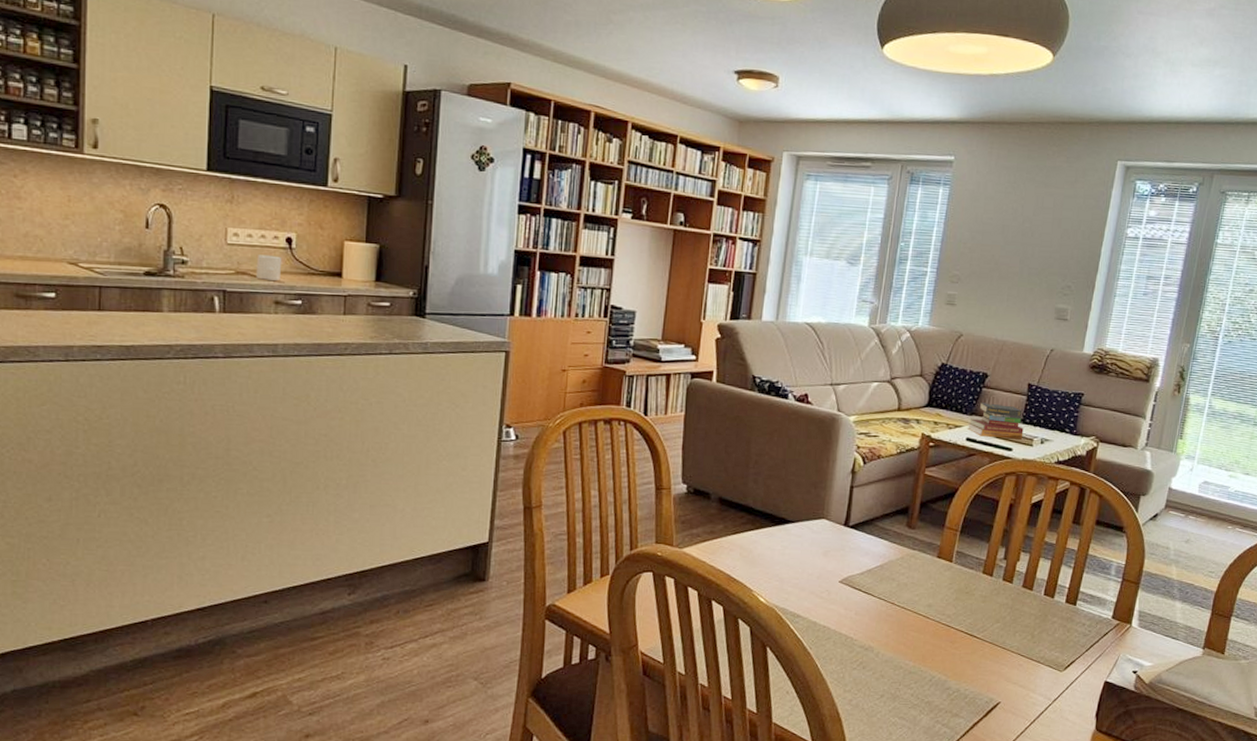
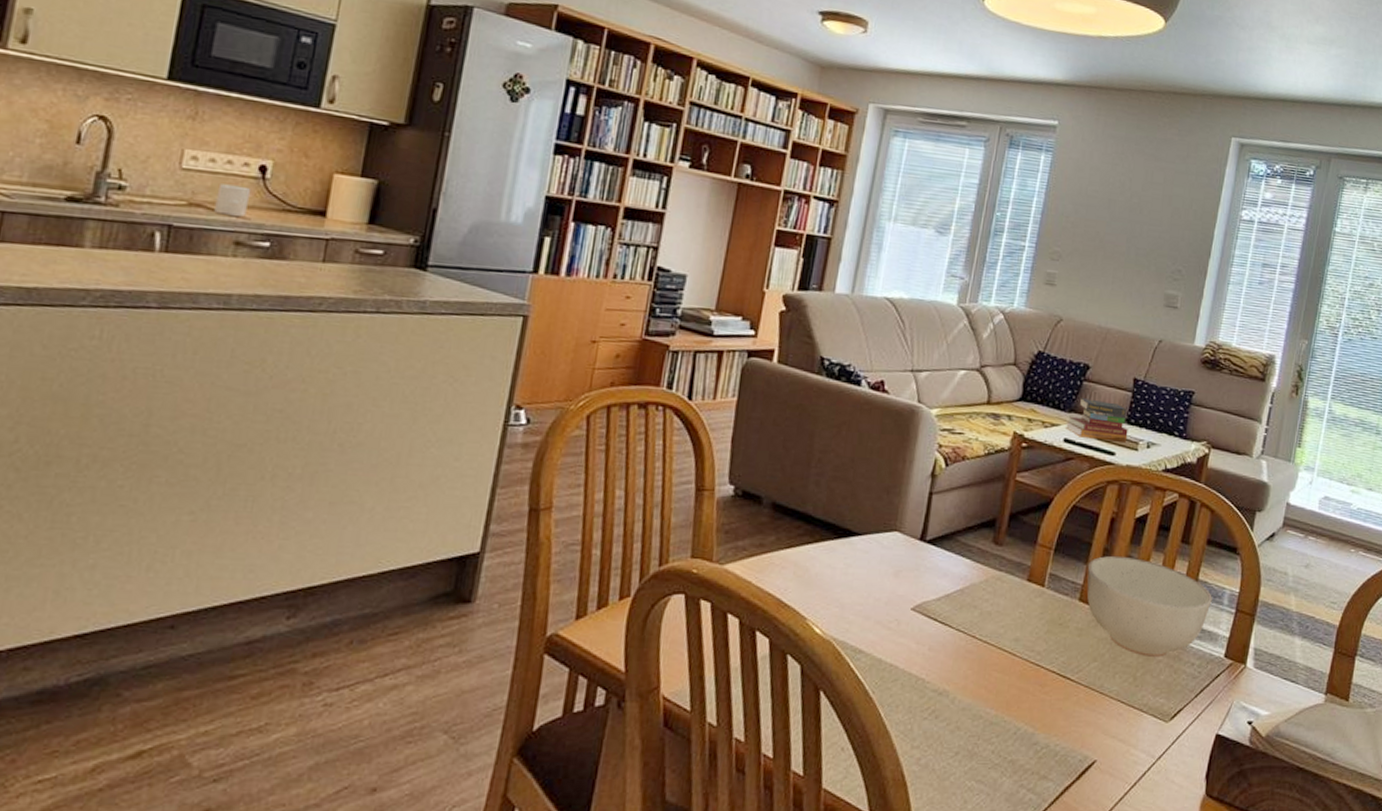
bowl: none [989,535,1101,619] -> present [1086,555,1212,657]

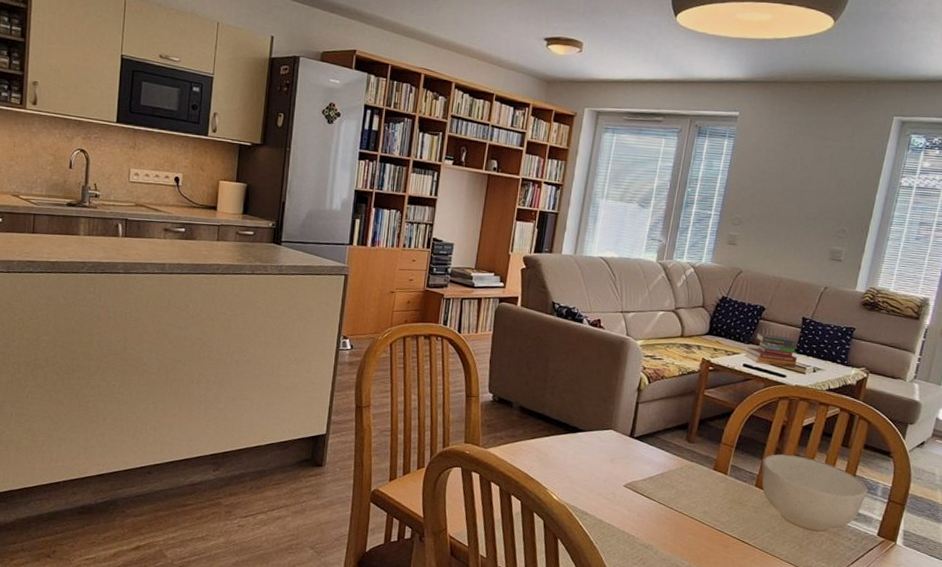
paper towel roll: present [214,184,252,218] -> none [150,191,171,213]

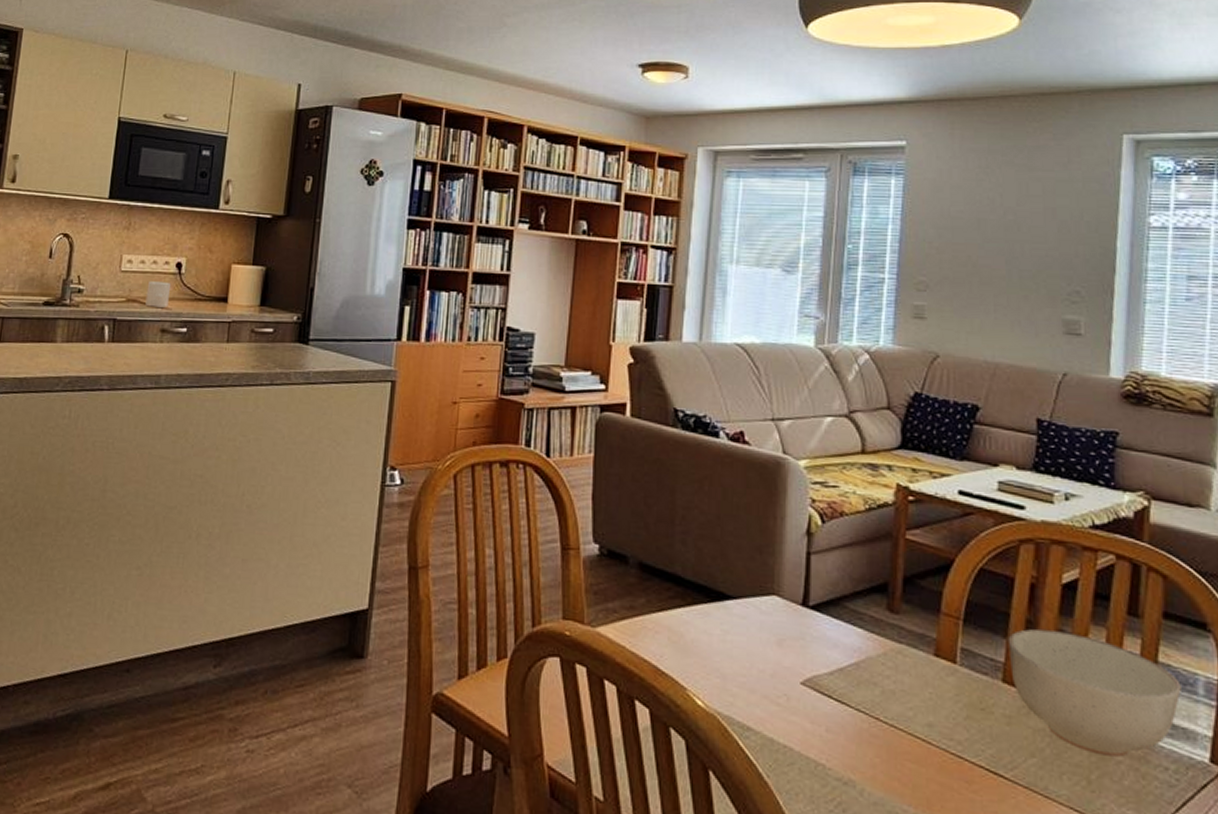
paper towel roll: none [150,191,171,213] -> present [145,281,172,309]
books: present [745,333,797,369] -> none [959,444,1038,496]

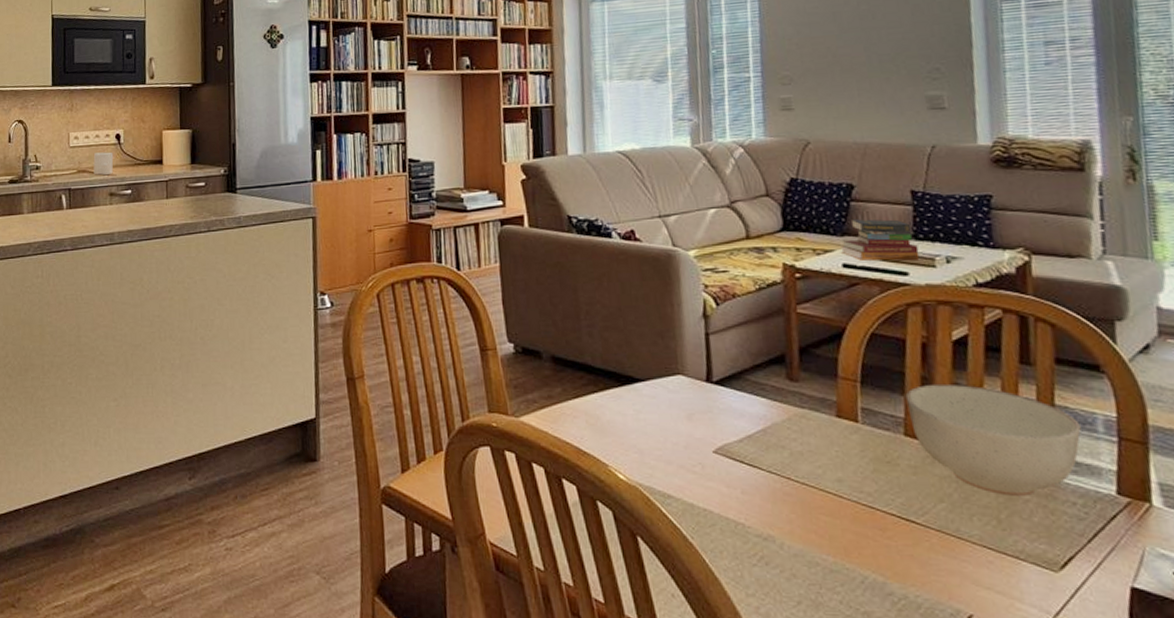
books: none [959,444,1038,496] -> present [841,219,920,262]

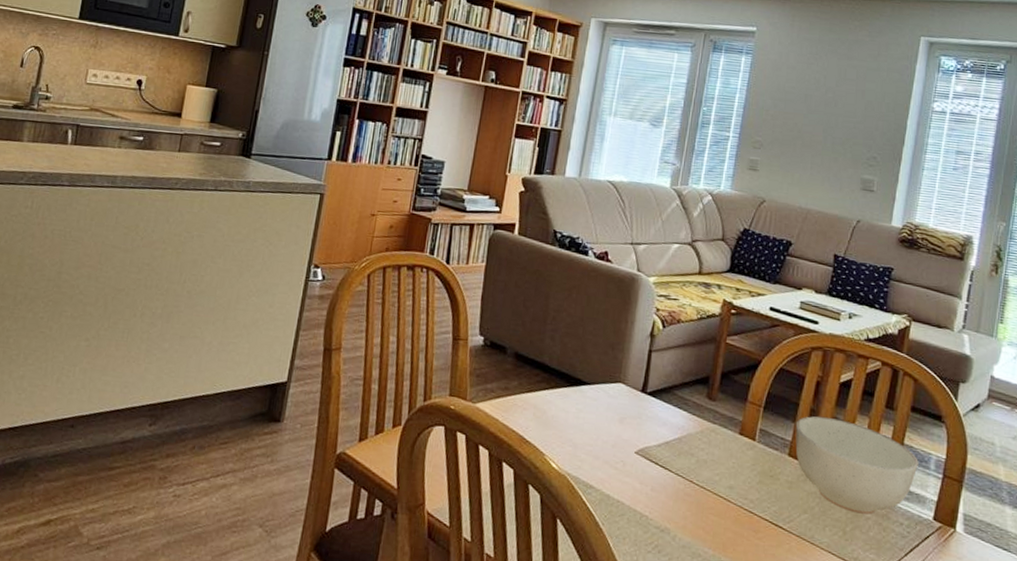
paper towel roll: present [92,152,114,176] -> none [107,94,132,119]
books: present [841,219,920,262] -> none [771,271,830,314]

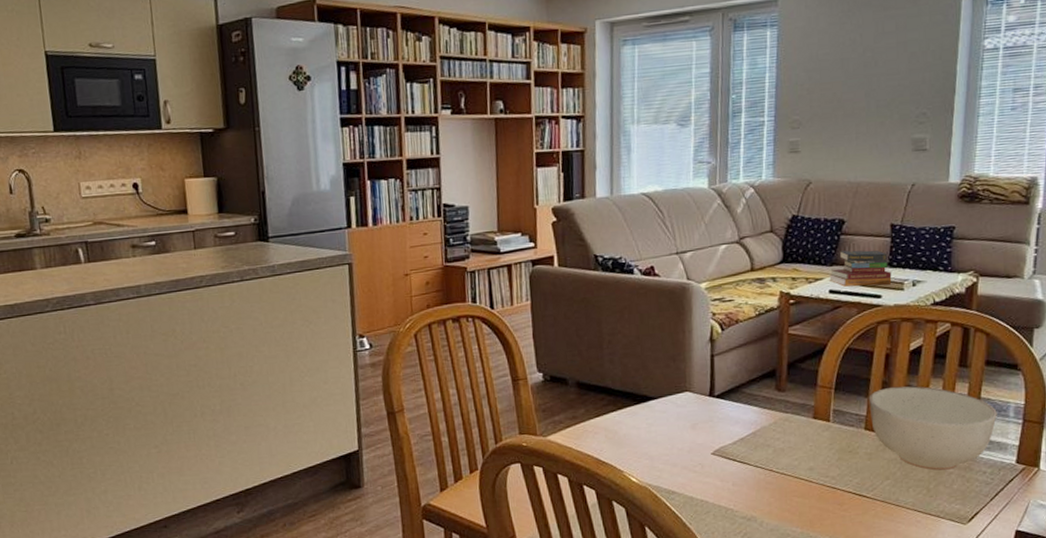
books: none [771,271,830,314] -> present [829,250,892,287]

